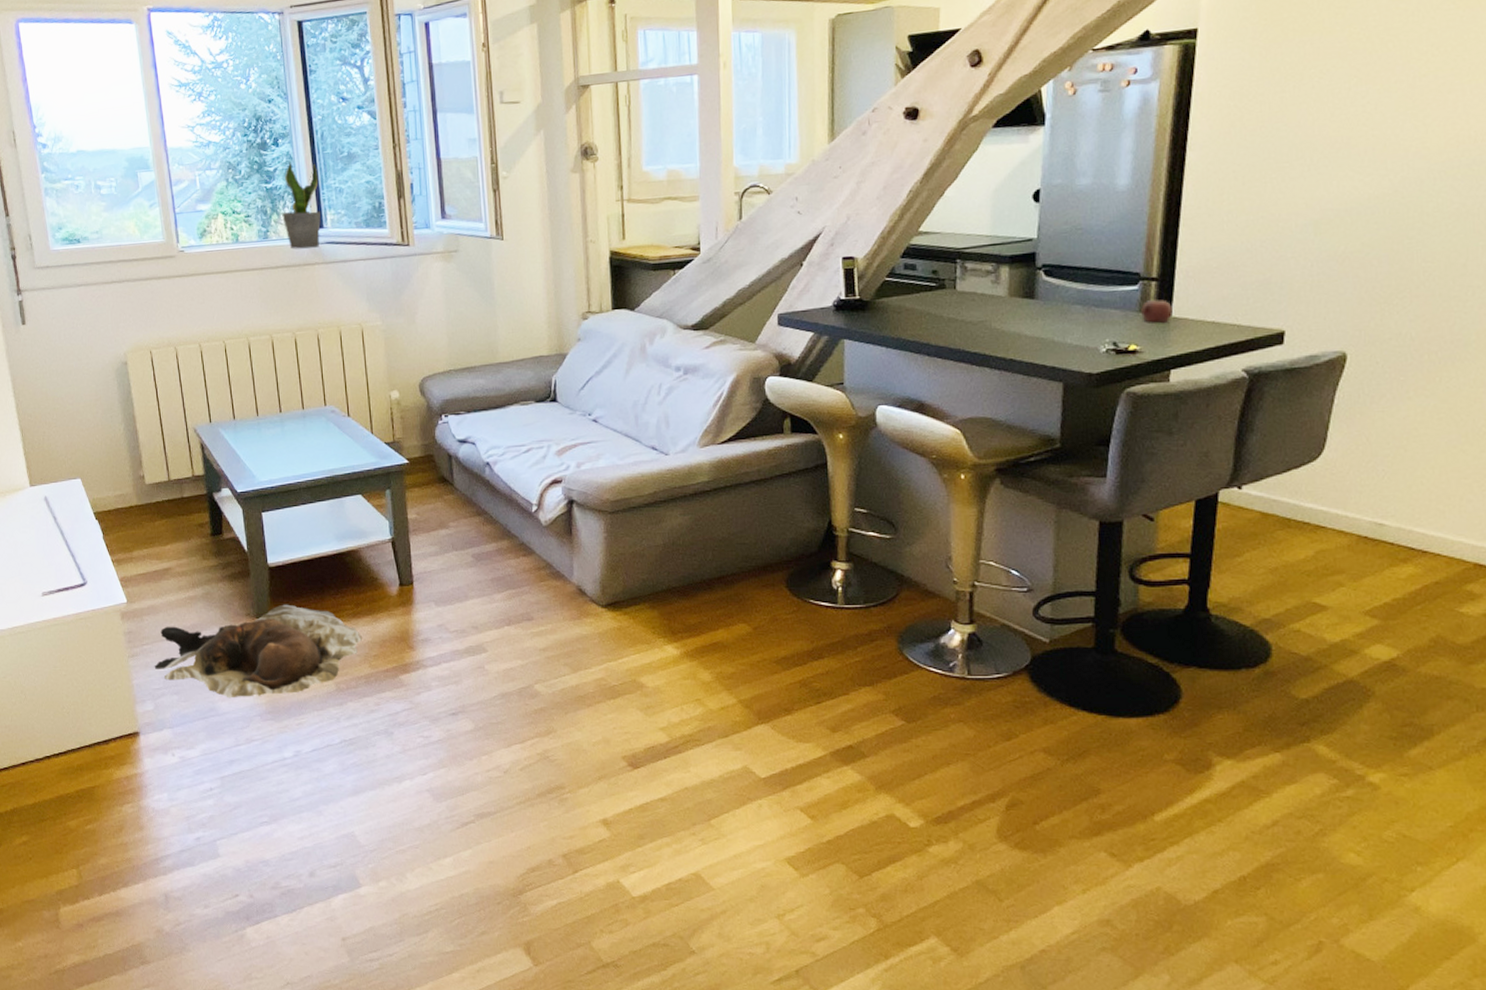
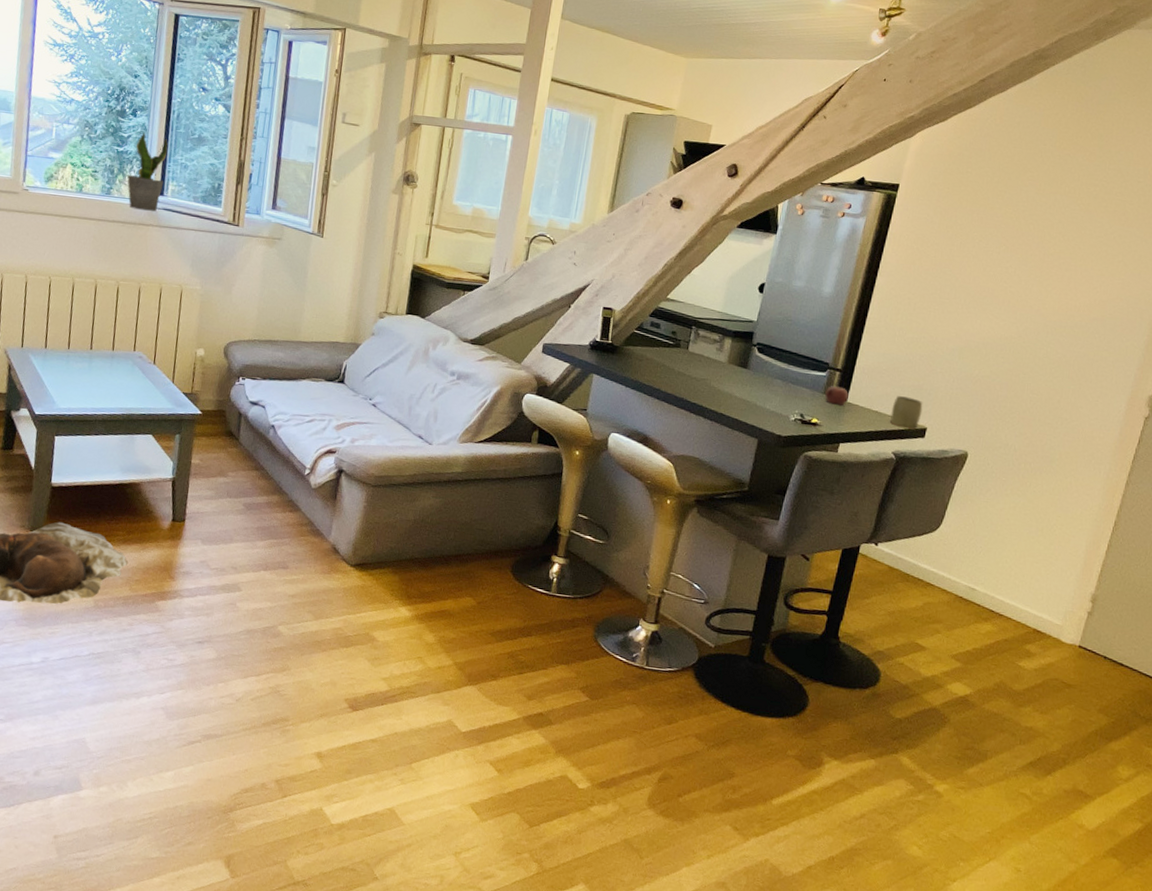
mug: none [1233,296,1276,338] -> present [890,396,923,430]

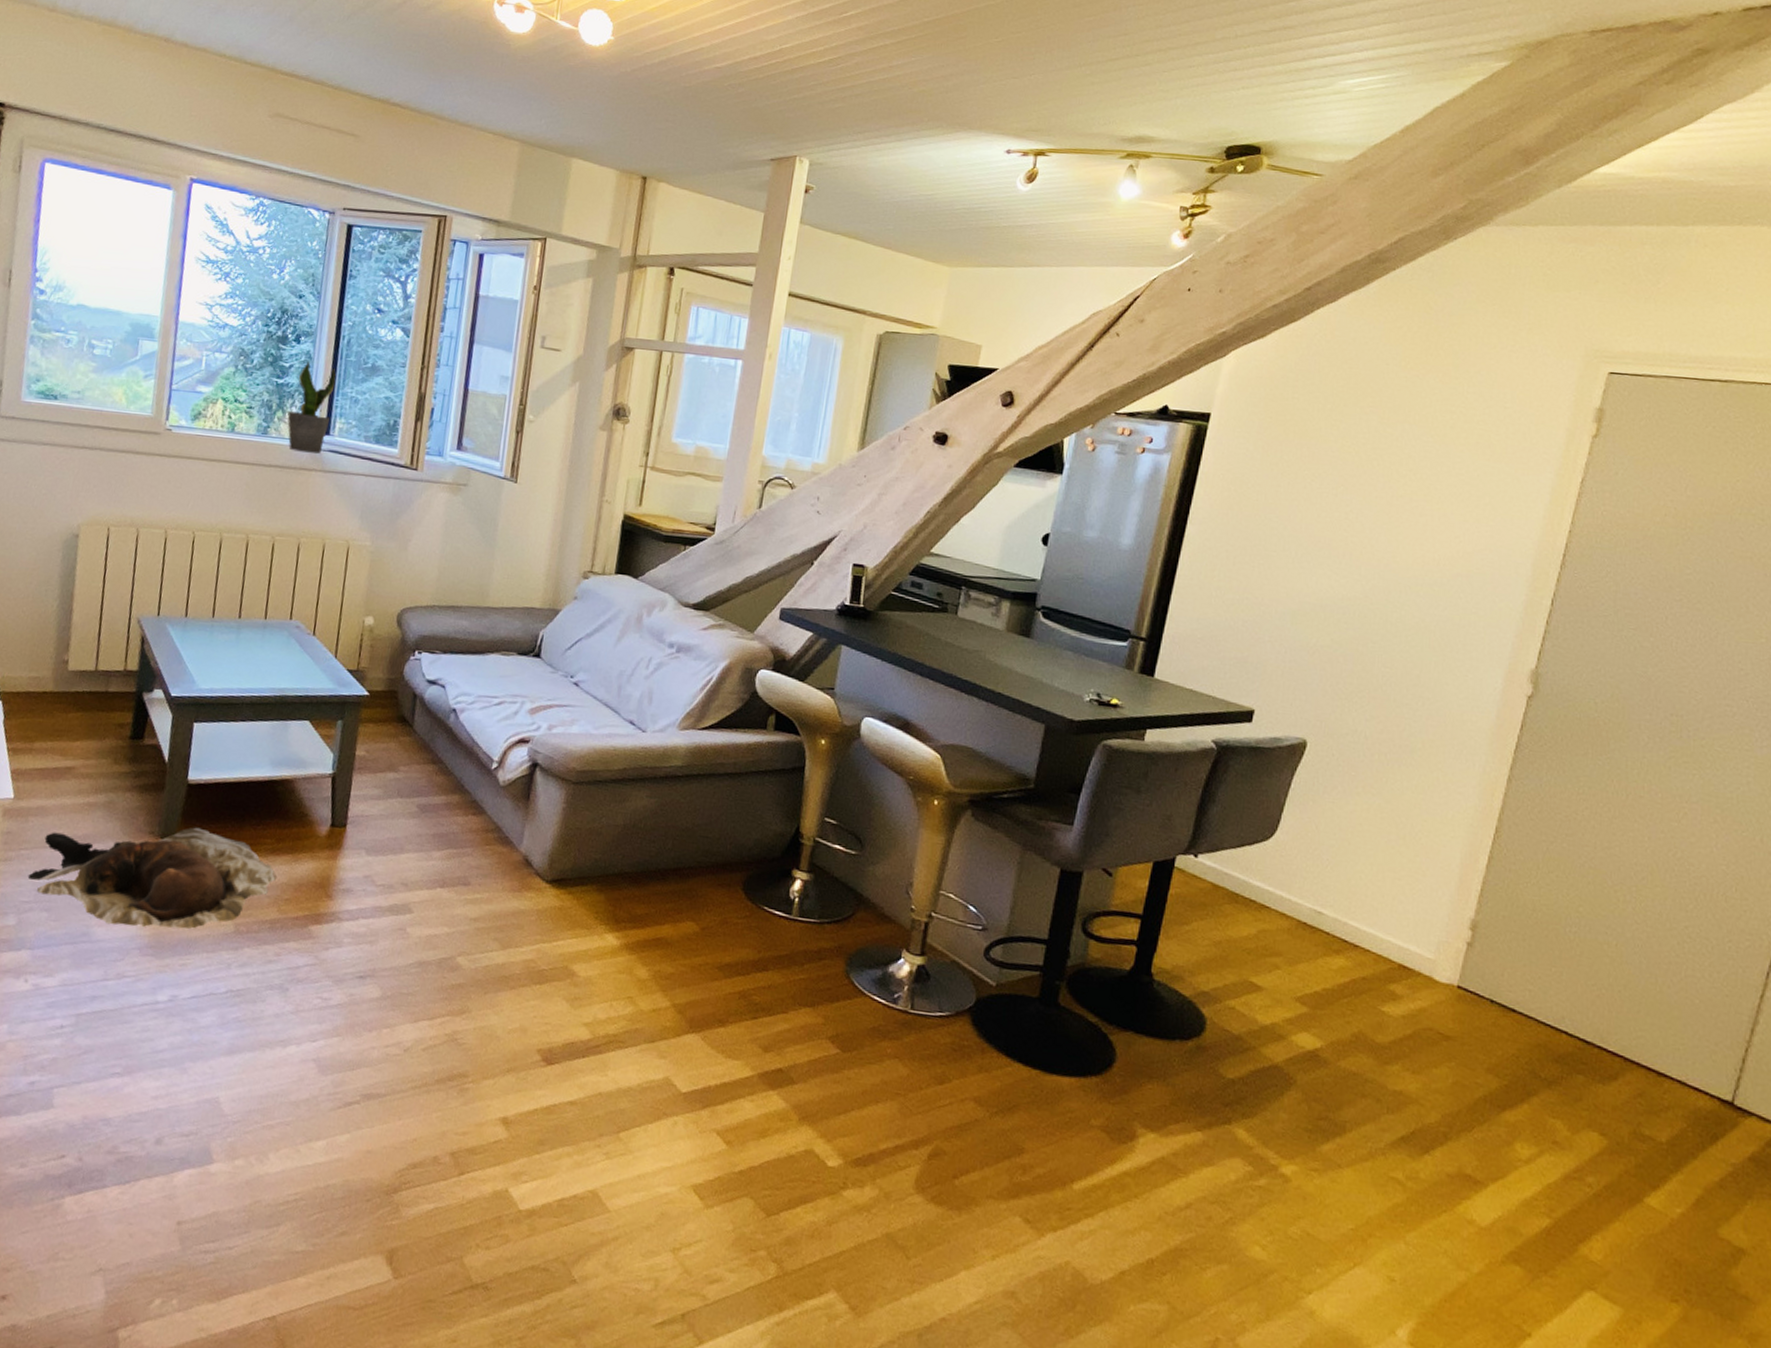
fruit: present [825,383,849,407] -> none [1126,654,1156,684]
mug: present [890,396,923,430] -> none [1209,670,1249,713]

